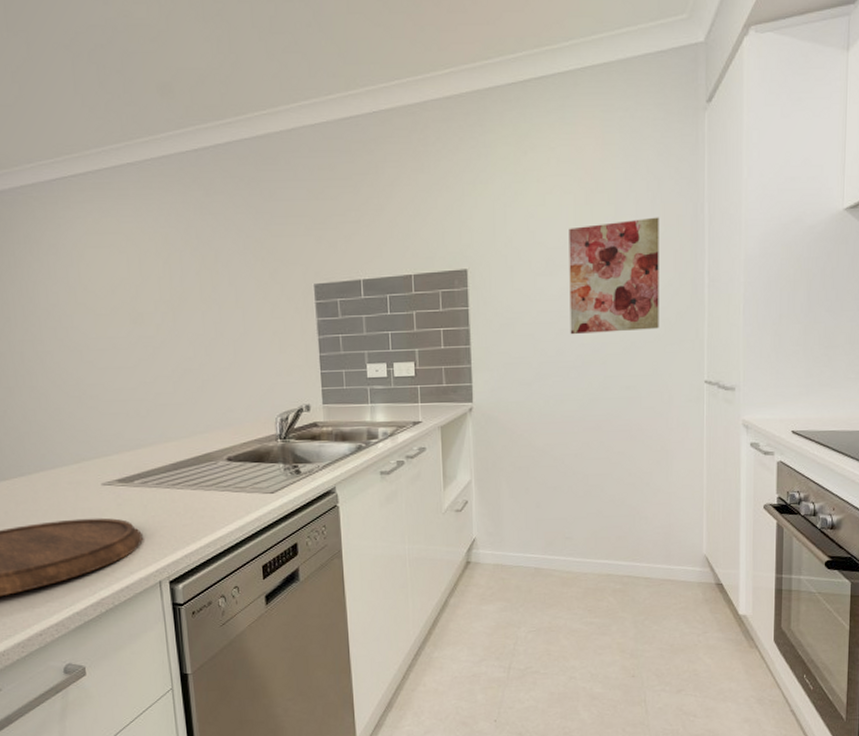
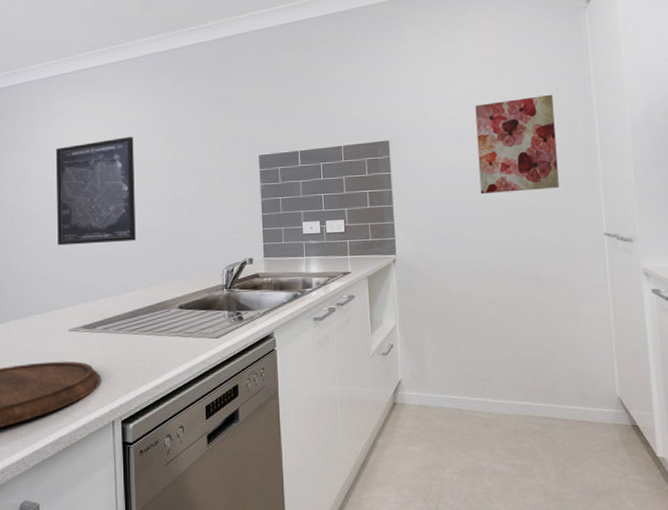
wall art: none [67,257,173,388] -> present [55,136,136,246]

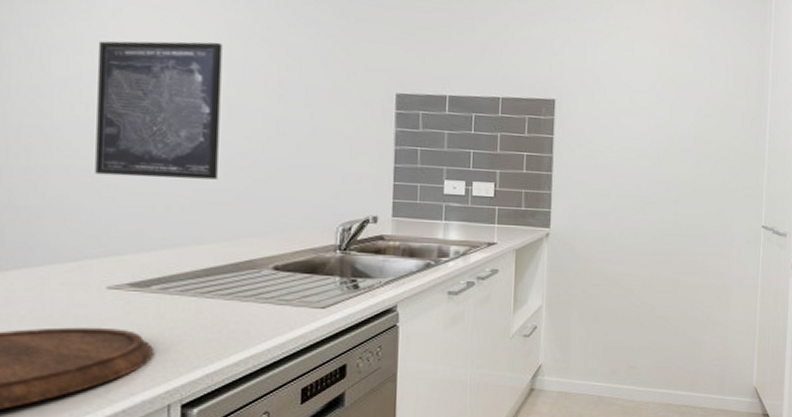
wall art: present [475,94,559,195] -> none [647,74,731,176]

